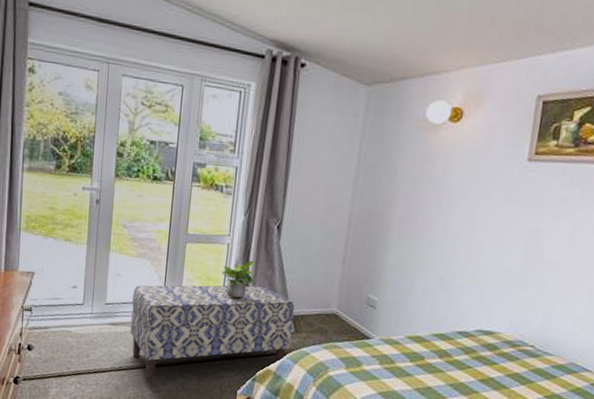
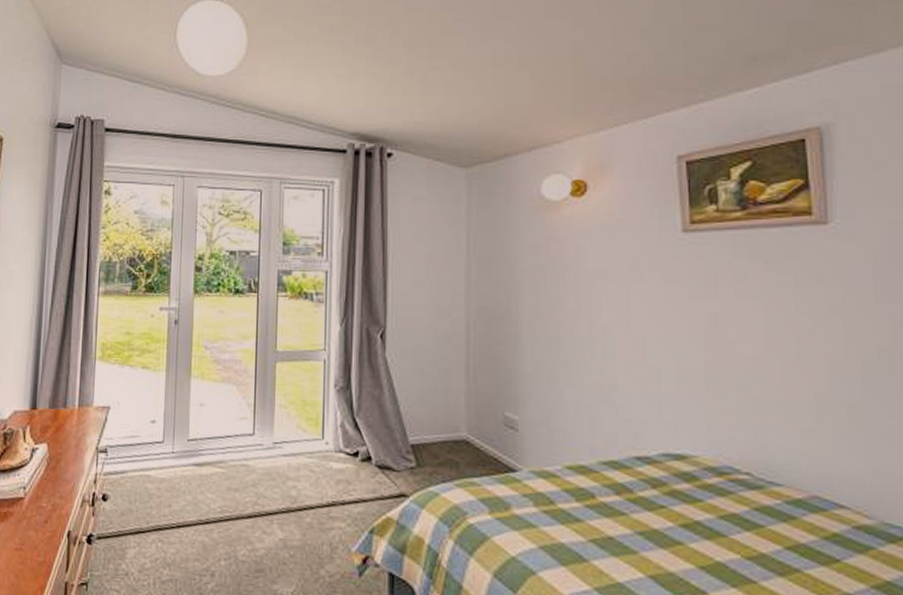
bench: present [130,285,295,382] -> none [217,408,414,538]
potted plant: present [222,261,256,299] -> none [320,379,361,426]

